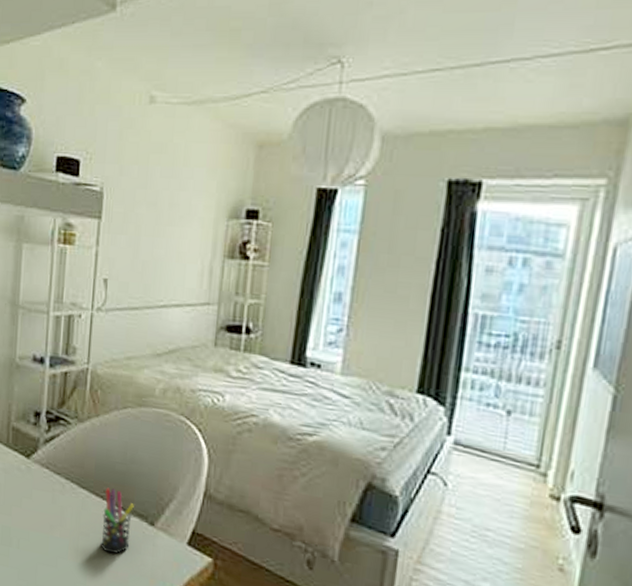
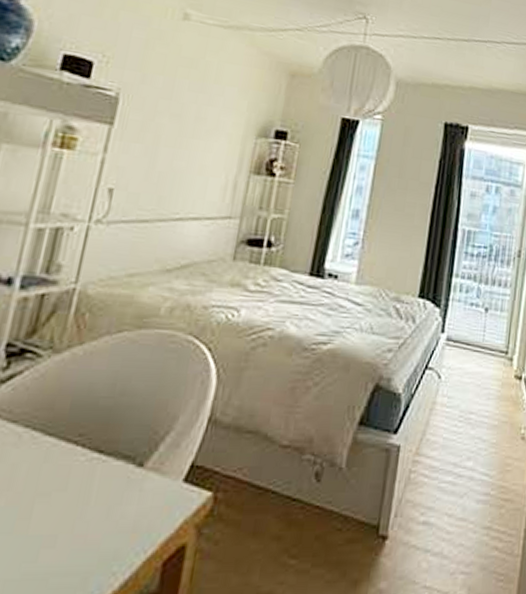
pen holder: present [101,488,134,554] -> none [66,429,120,513]

